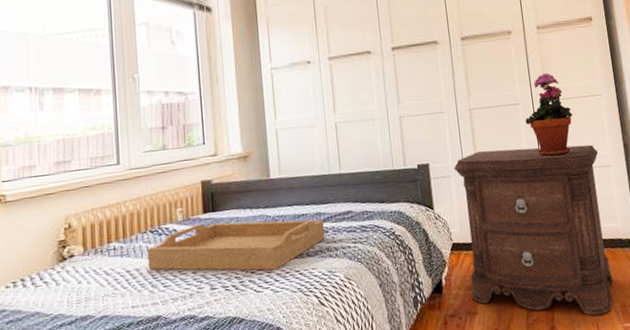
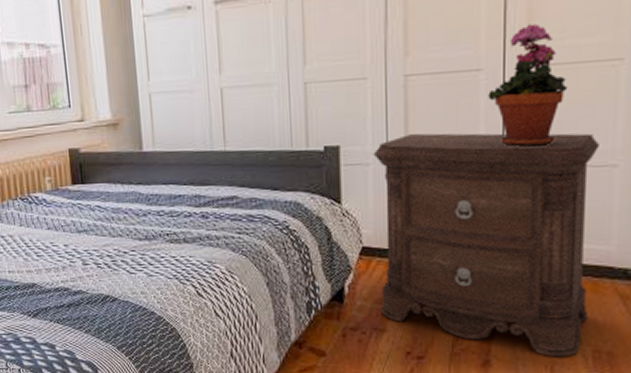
serving tray: present [147,219,325,271] -> none [18,195,205,253]

